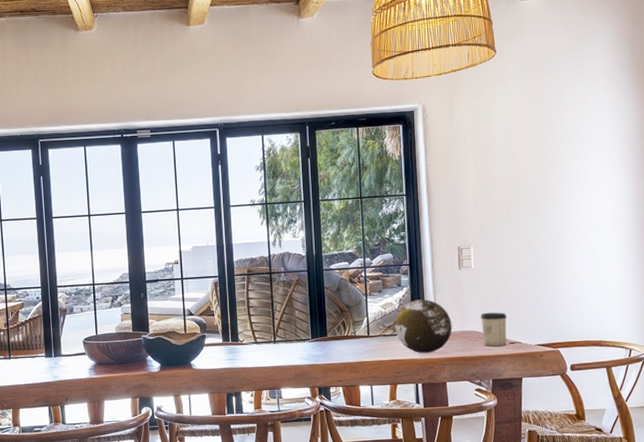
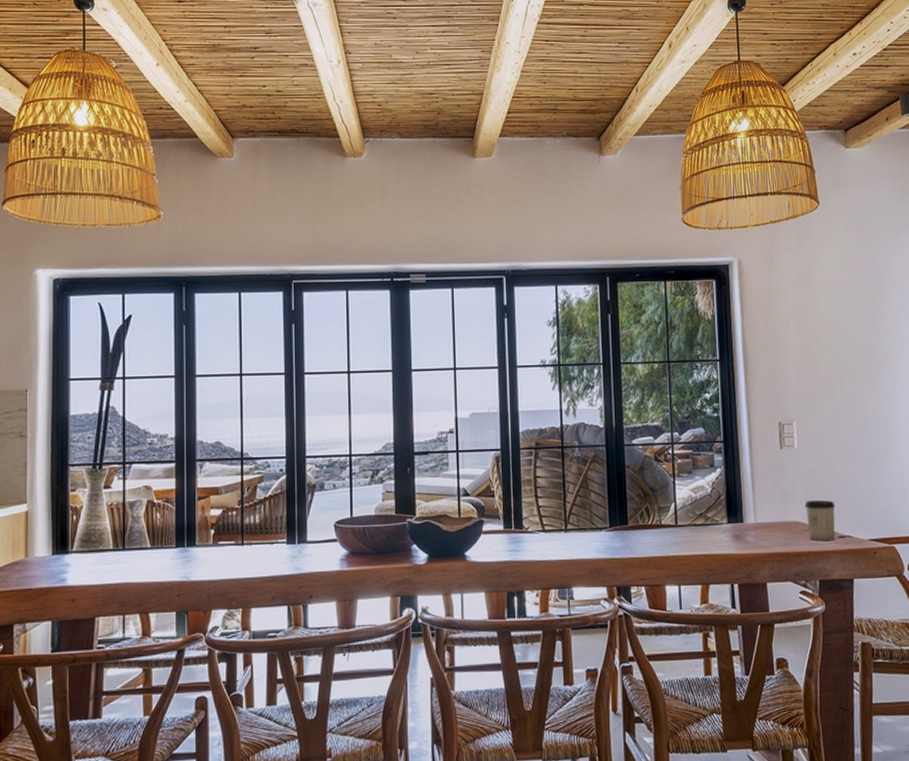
decorative orb: present [394,299,452,354] -> none [706,483,773,548]

